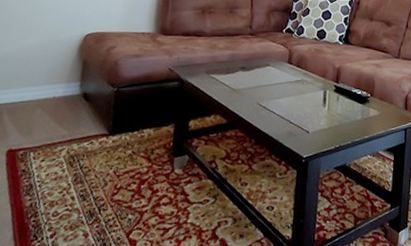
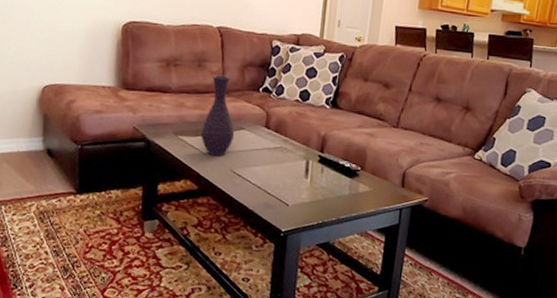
vase: none [231,19,262,92] -> present [201,74,235,157]

